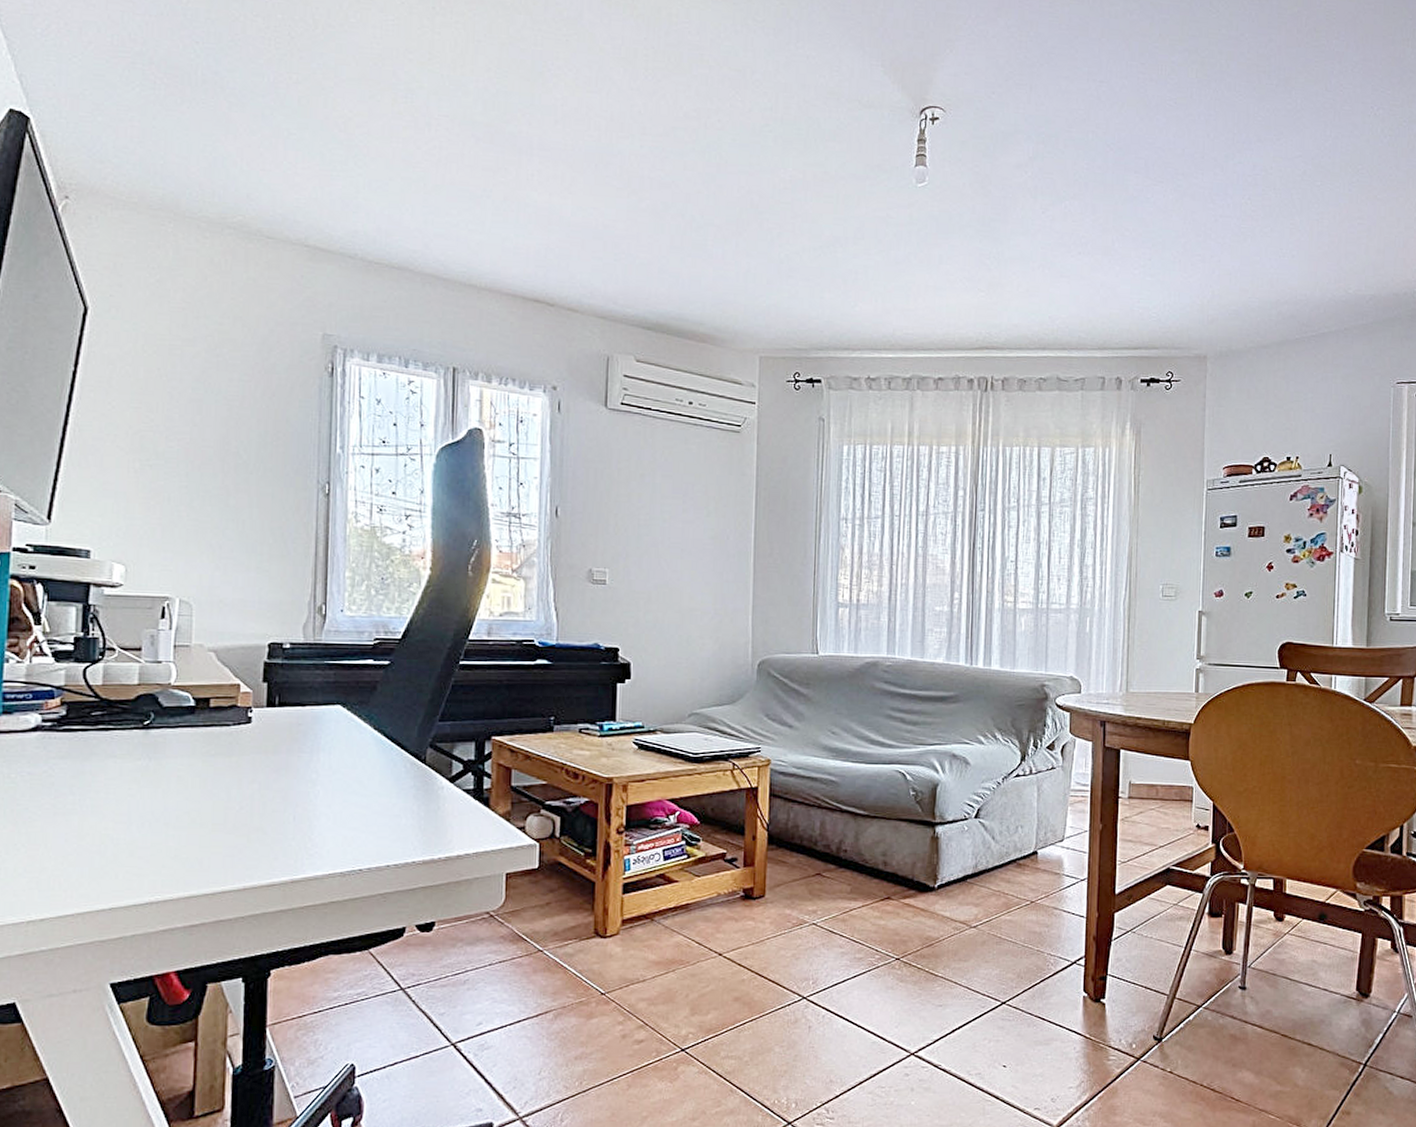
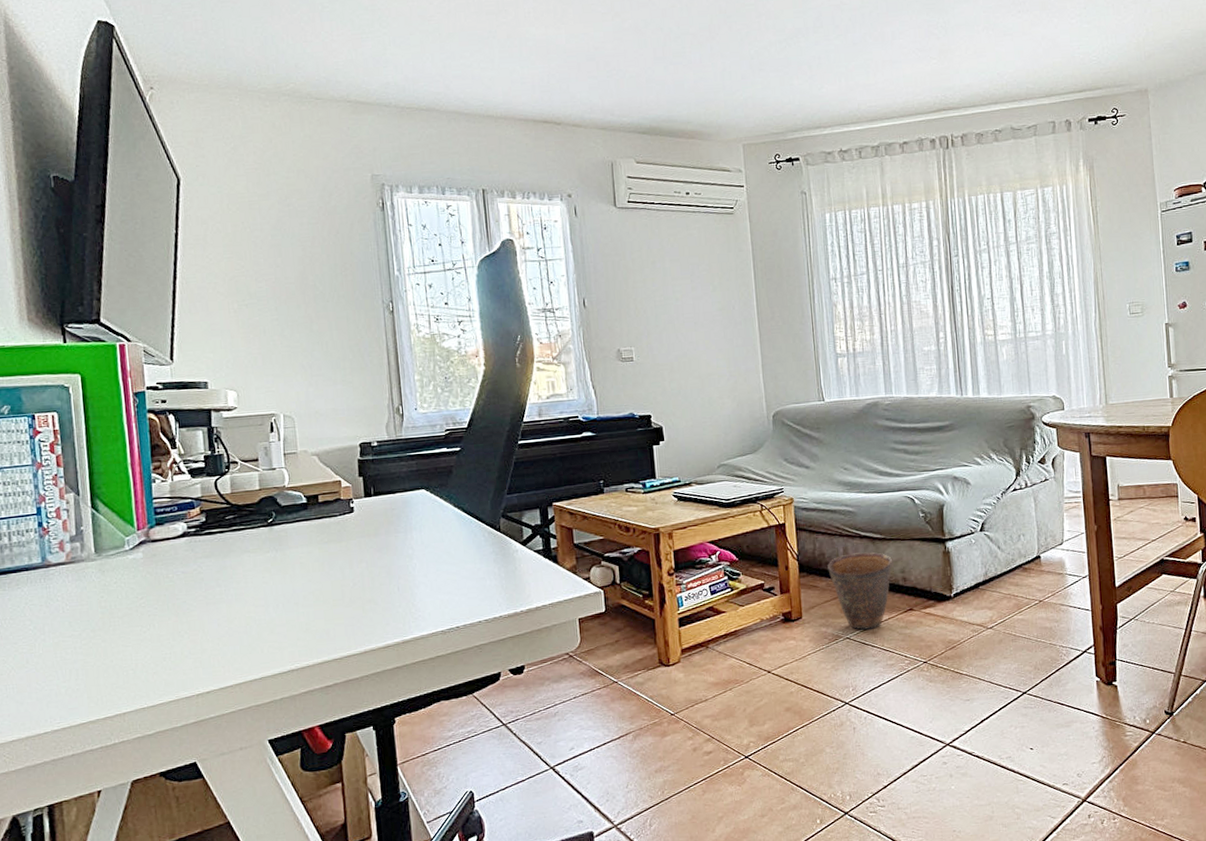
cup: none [800,828,874,916] -> present [827,552,892,630]

